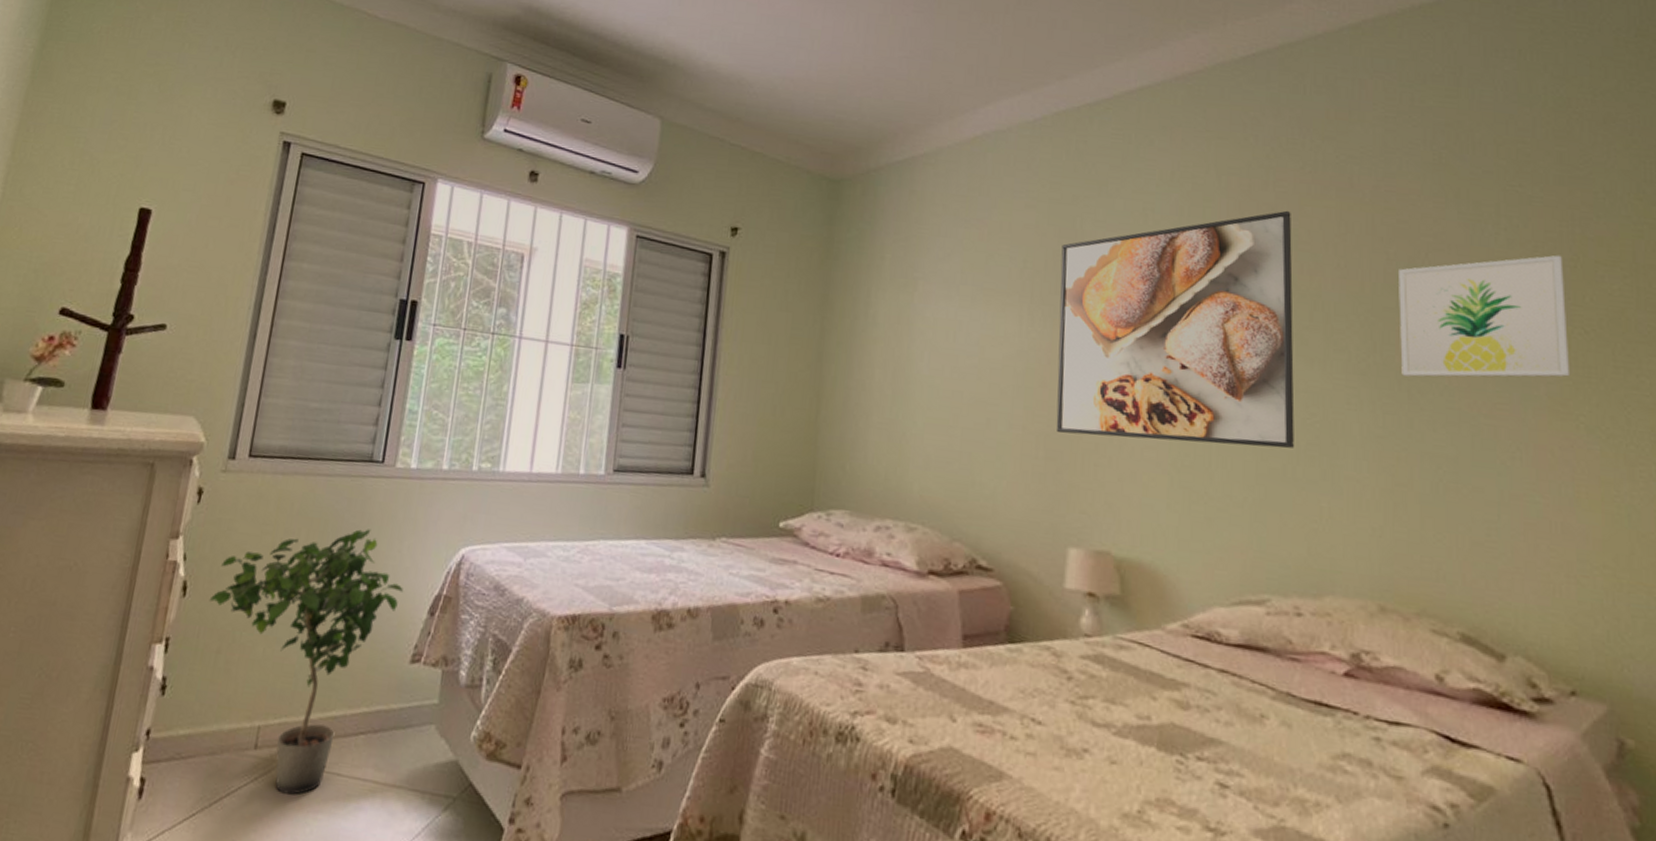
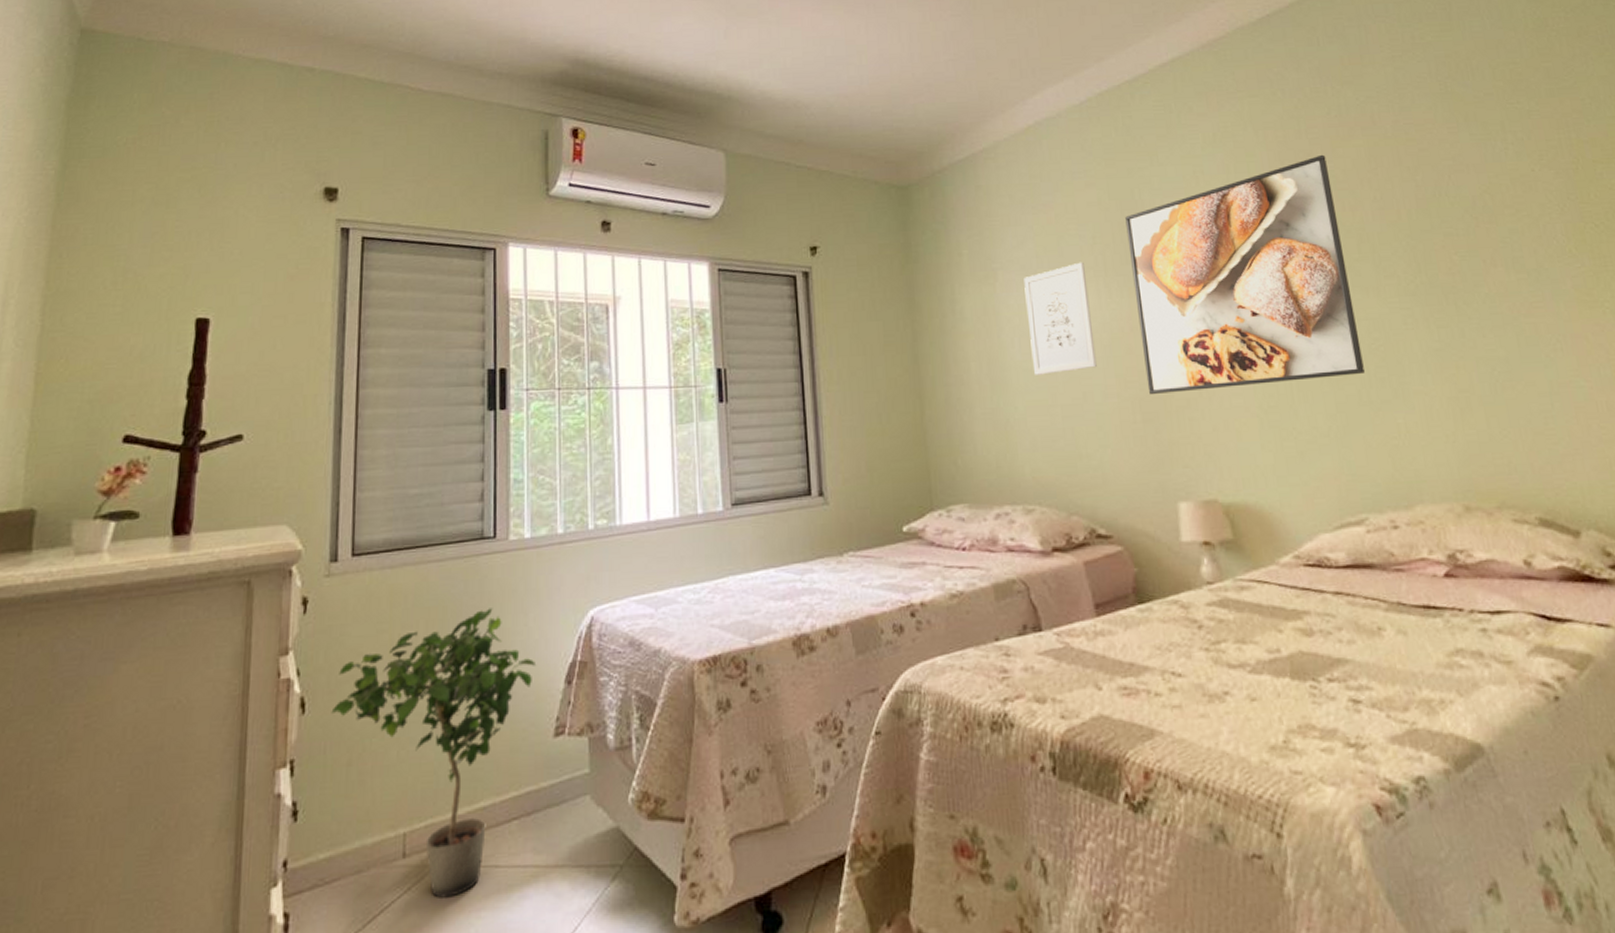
wall art: none [939,284,1010,395] -> present [1024,262,1097,375]
wall art: present [1399,255,1569,377] -> none [1428,160,1589,290]

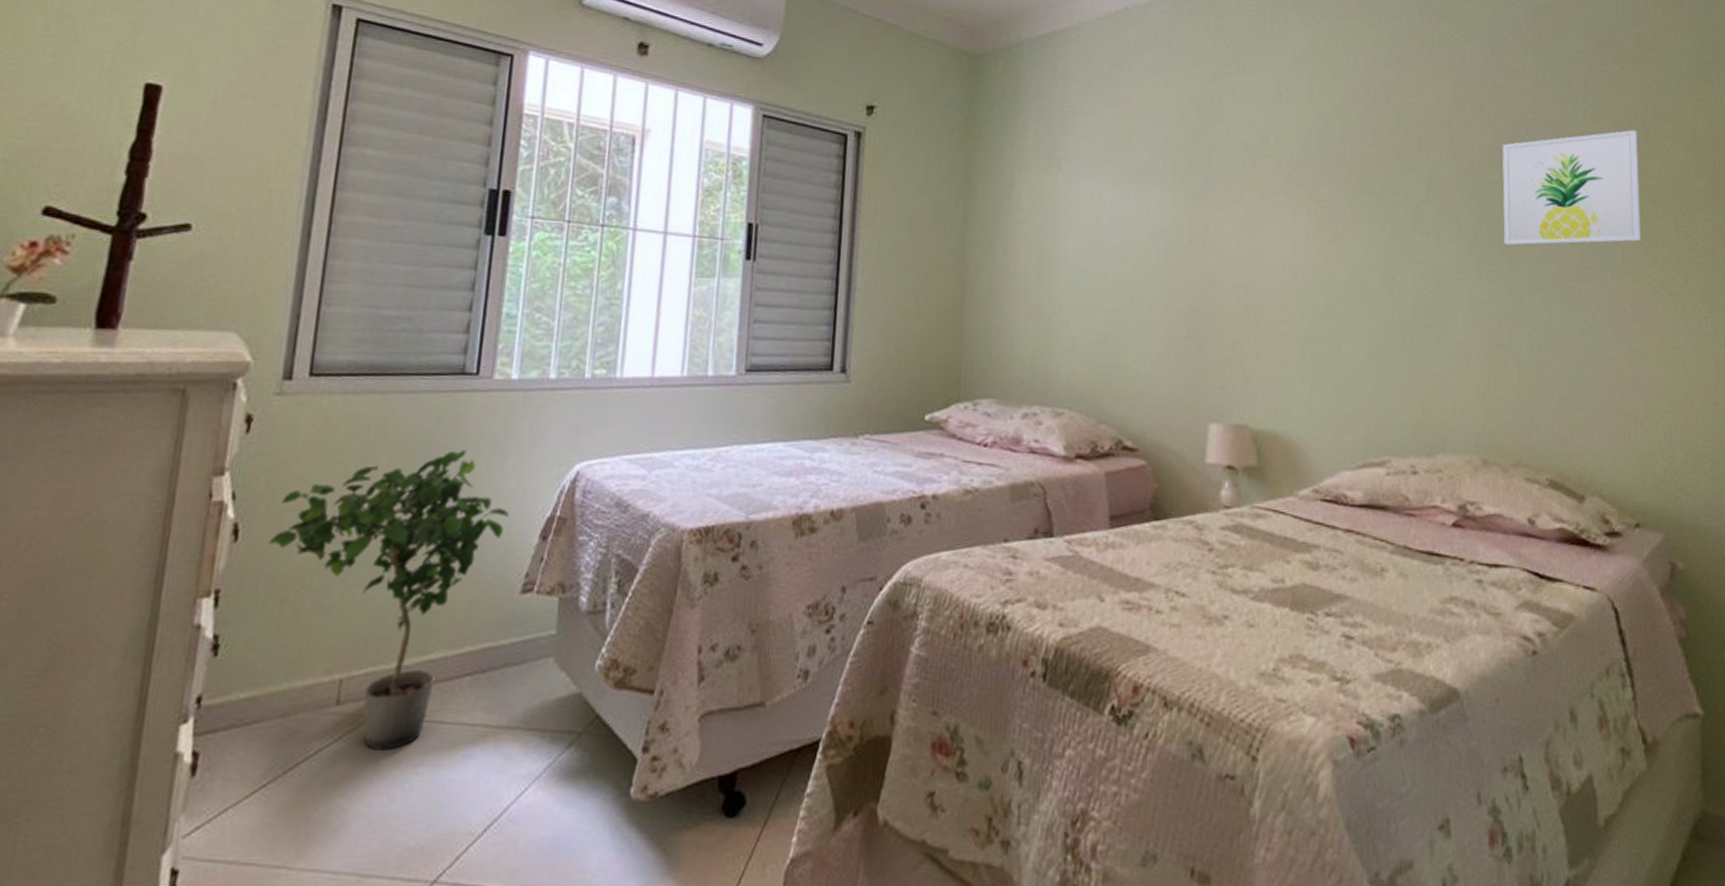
wall art: present [1024,262,1097,375] -> none [1084,163,1153,276]
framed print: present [1125,154,1365,395] -> none [1197,88,1413,318]
wall art: none [1428,160,1589,290] -> present [1502,129,1640,246]

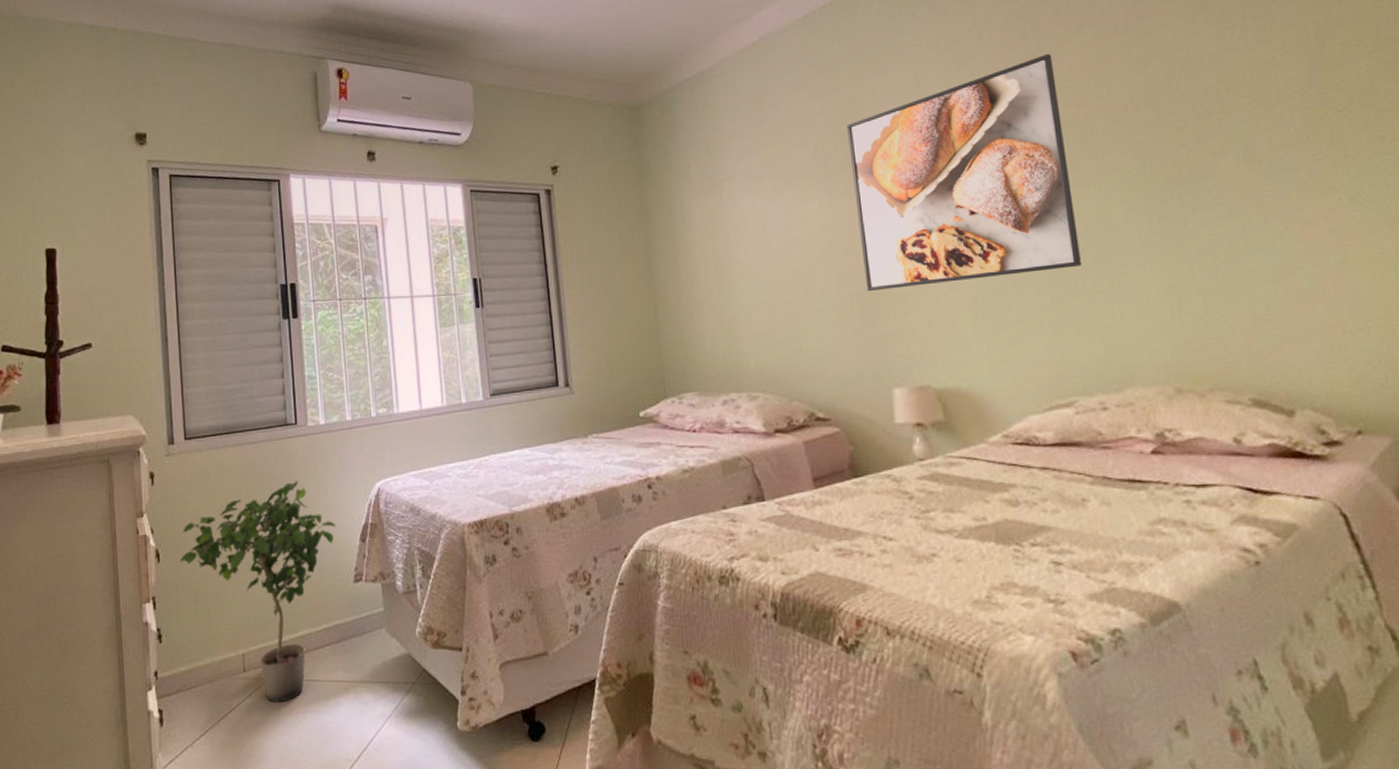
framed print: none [1197,88,1413,318] -> present [847,53,1081,292]
wall art: present [1502,129,1640,246] -> none [1158,44,1327,183]

